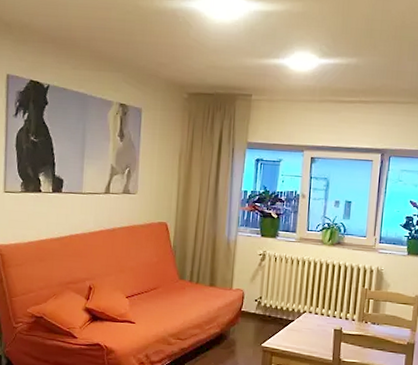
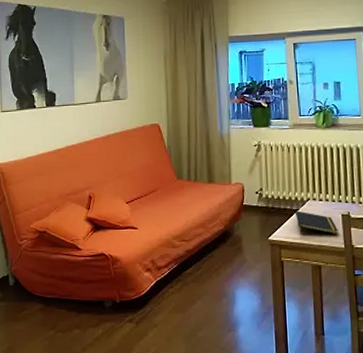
notepad: none [289,321,329,348] -> present [294,210,338,235]

